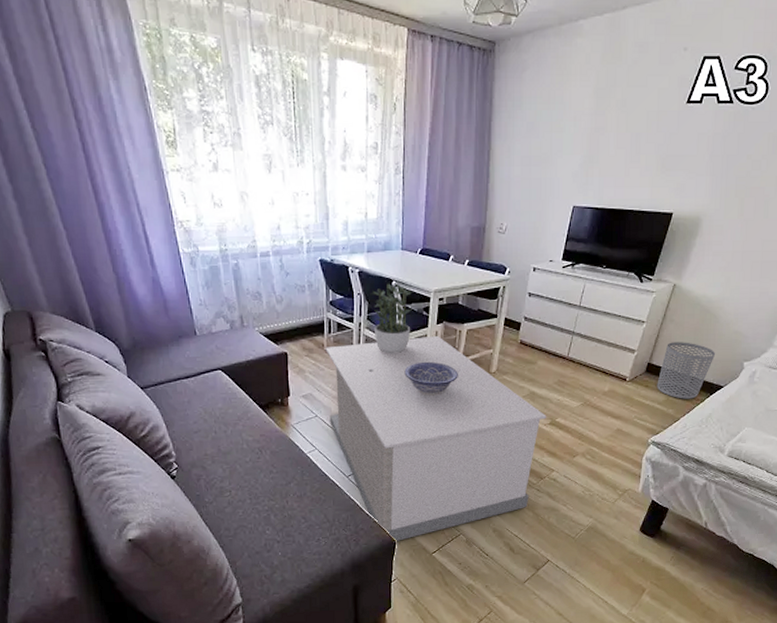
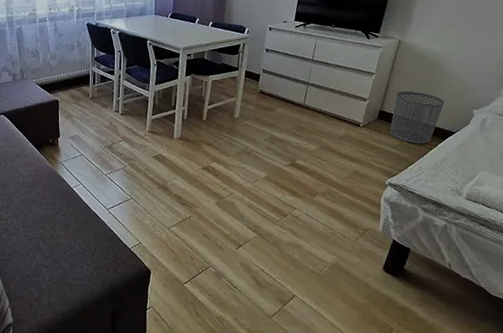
coffee table: present [325,335,547,542] -> none [90,85,287,272]
potted plant: present [370,283,413,354] -> none [128,42,165,102]
decorative bowl: present [404,361,458,396] -> none [158,108,205,138]

